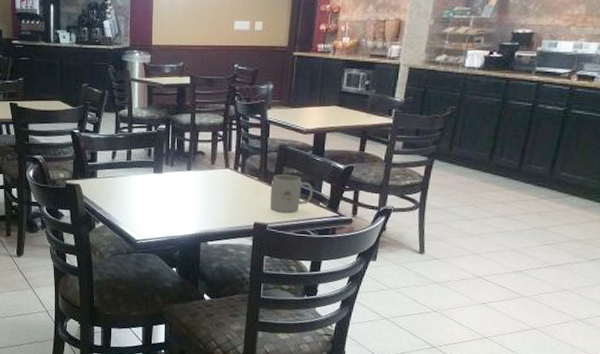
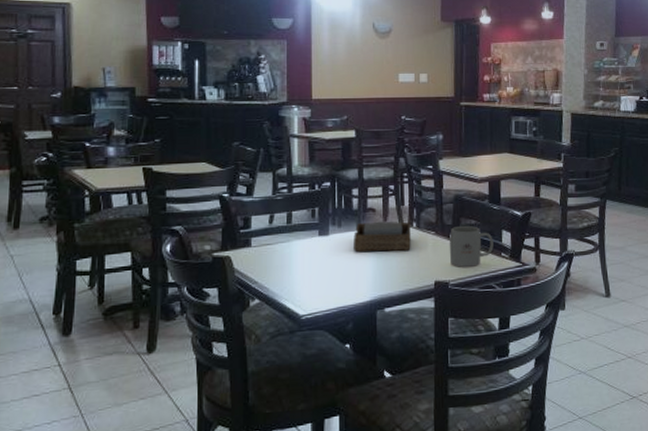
napkin holder: none [183,164,237,192] -> present [354,221,412,252]

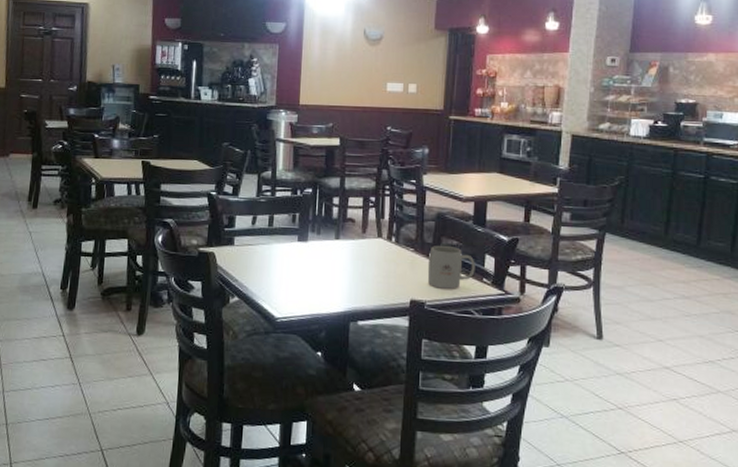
napkin holder: present [354,221,412,252] -> none [331,232,391,265]

